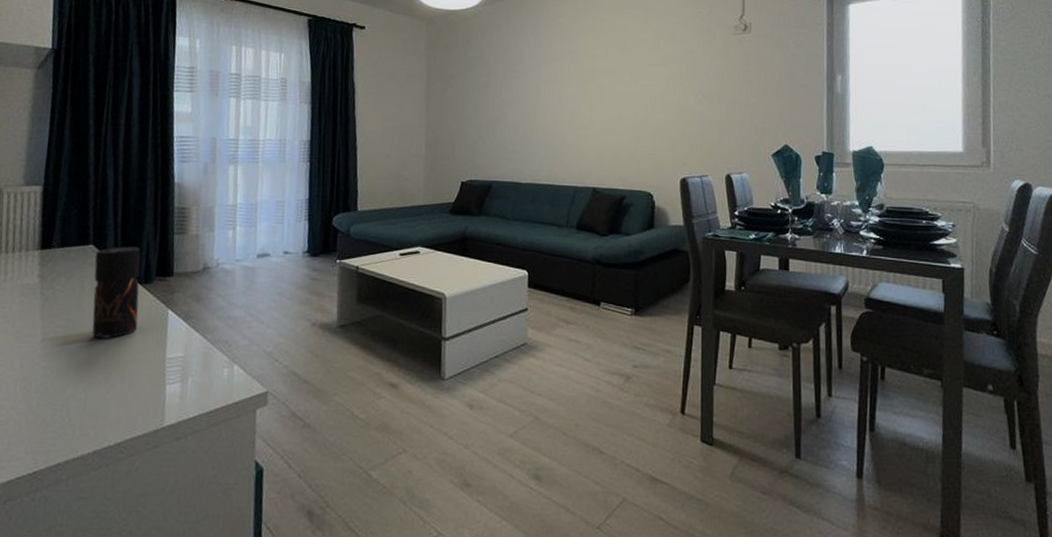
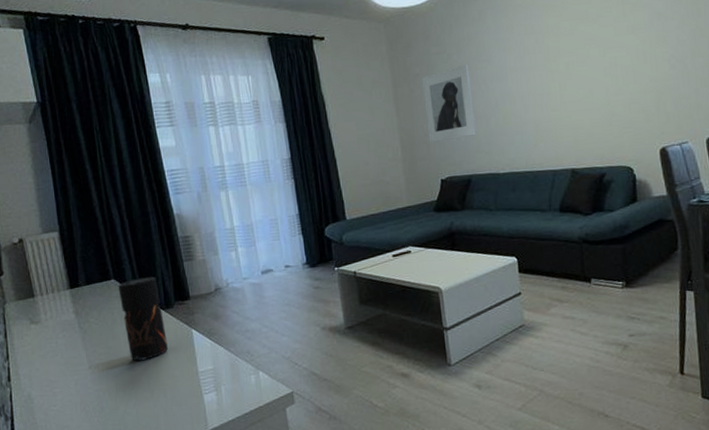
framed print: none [454,72,504,144] -> present [422,64,476,142]

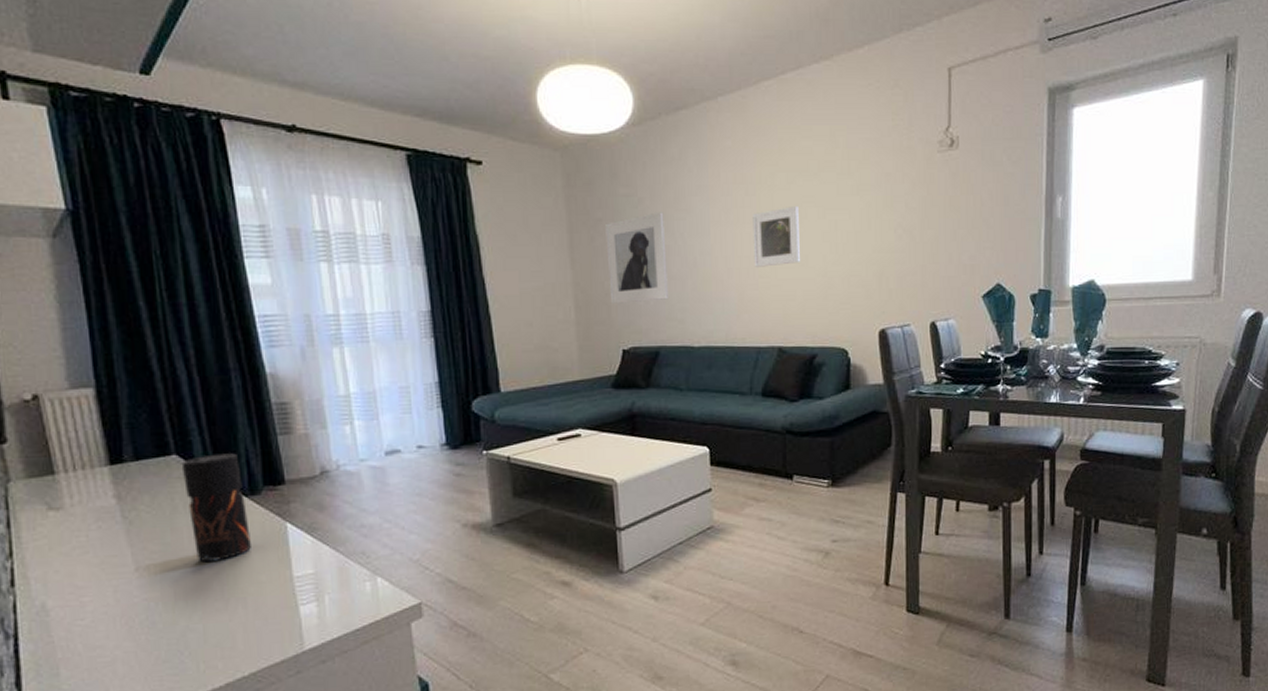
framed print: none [542,47,586,103] -> present [752,205,800,267]

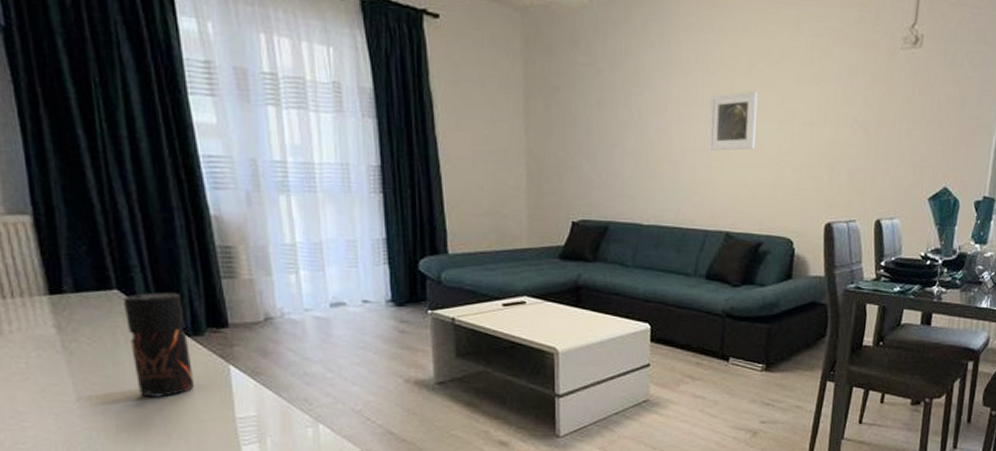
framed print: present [605,212,668,304] -> none [562,84,622,176]

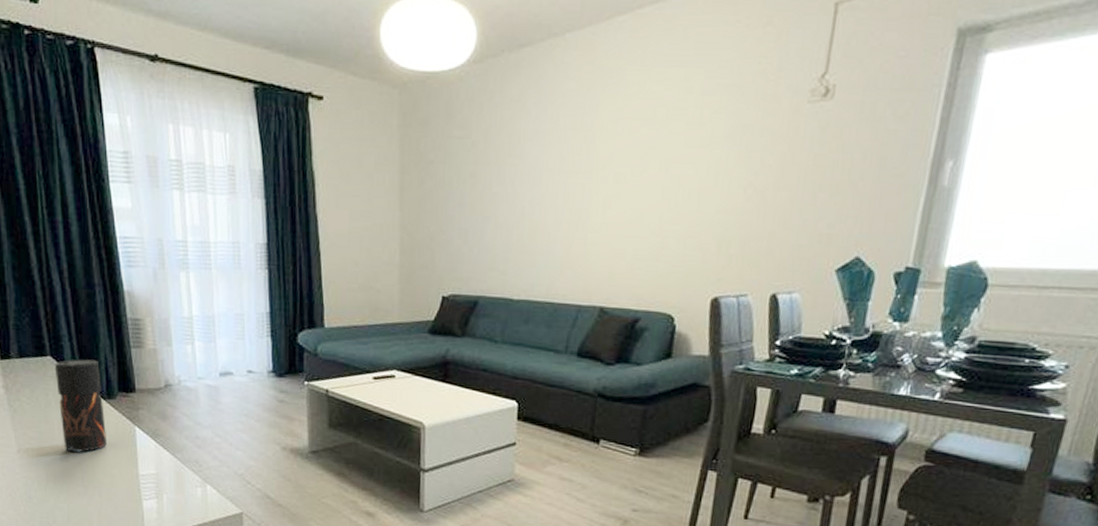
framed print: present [708,90,758,151] -> none [584,156,640,222]

